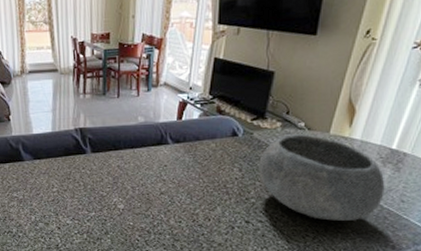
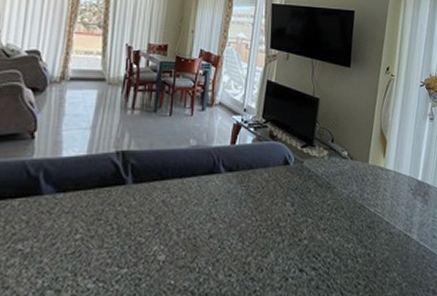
bowl: present [259,134,385,221] -> none [310,163,419,263]

